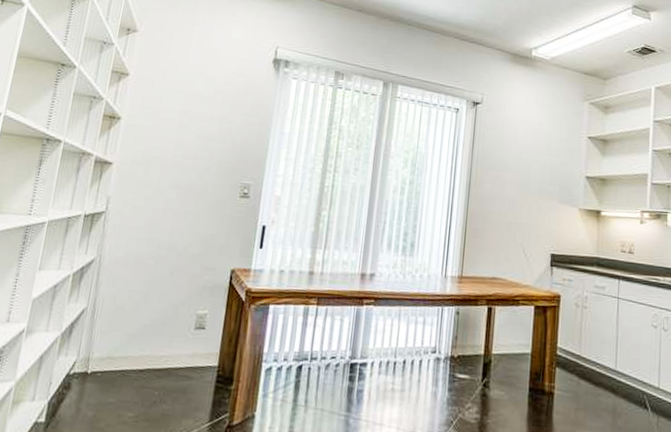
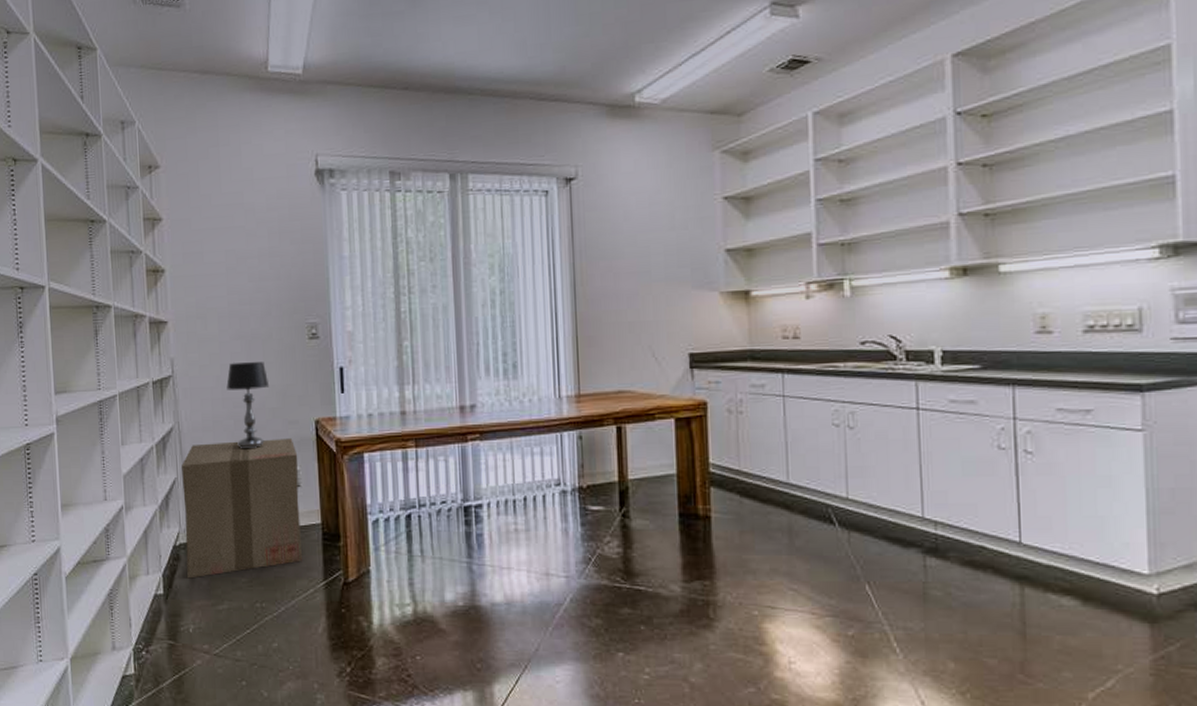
cardboard box: none [73,278,209,409] -> present [181,438,303,579]
table lamp: none [153,208,196,289] -> present [226,362,270,449]

